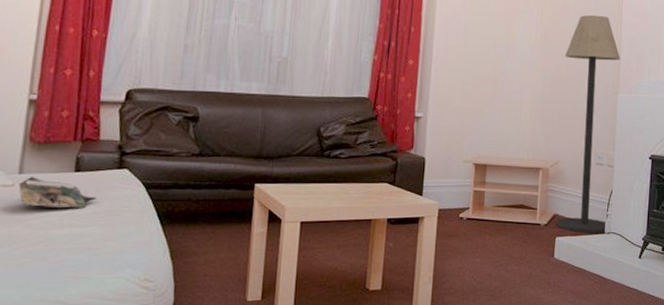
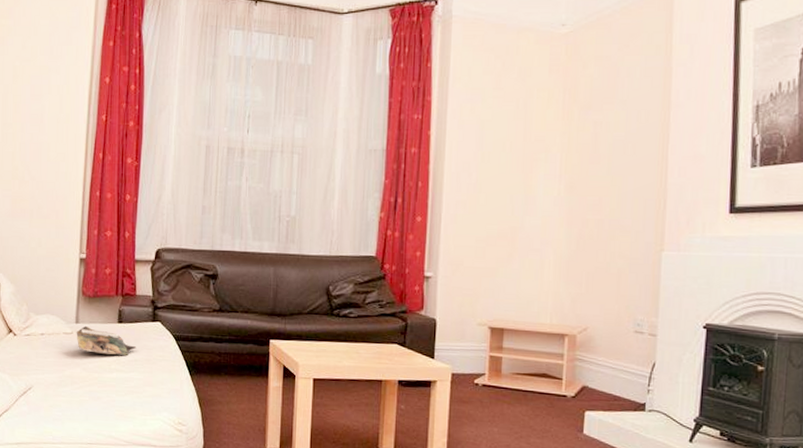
floor lamp: present [556,15,620,233] -> none [585,160,665,411]

